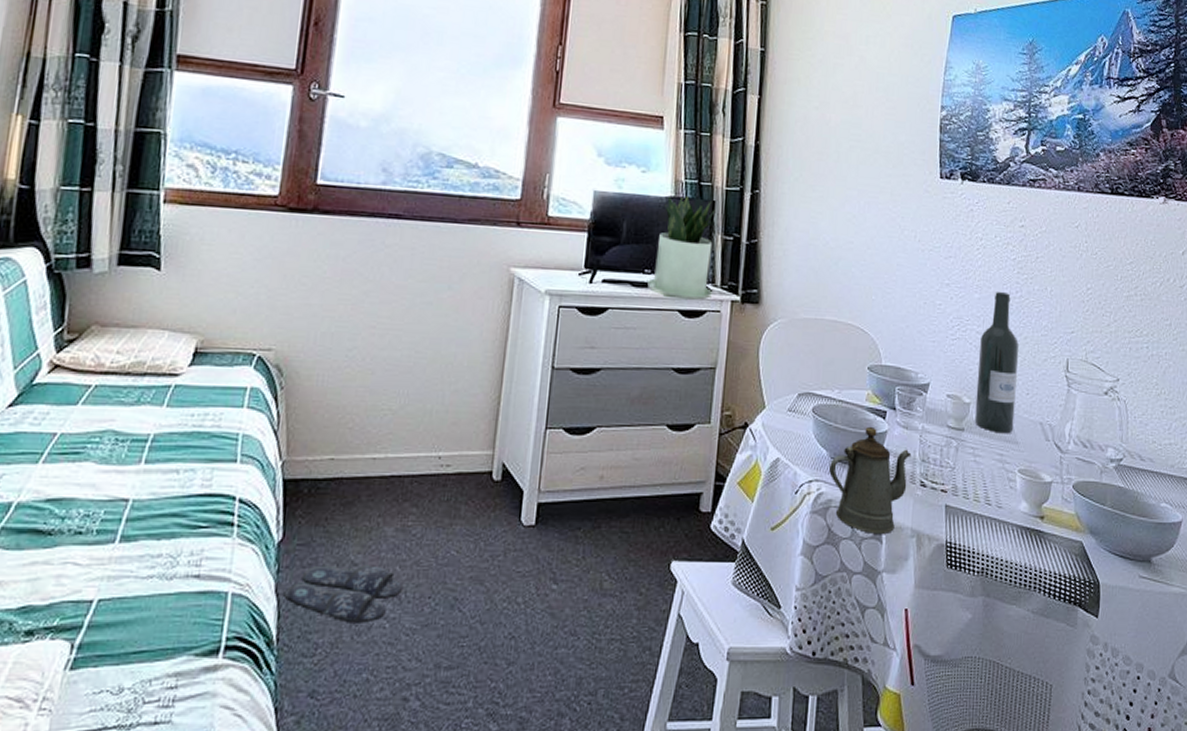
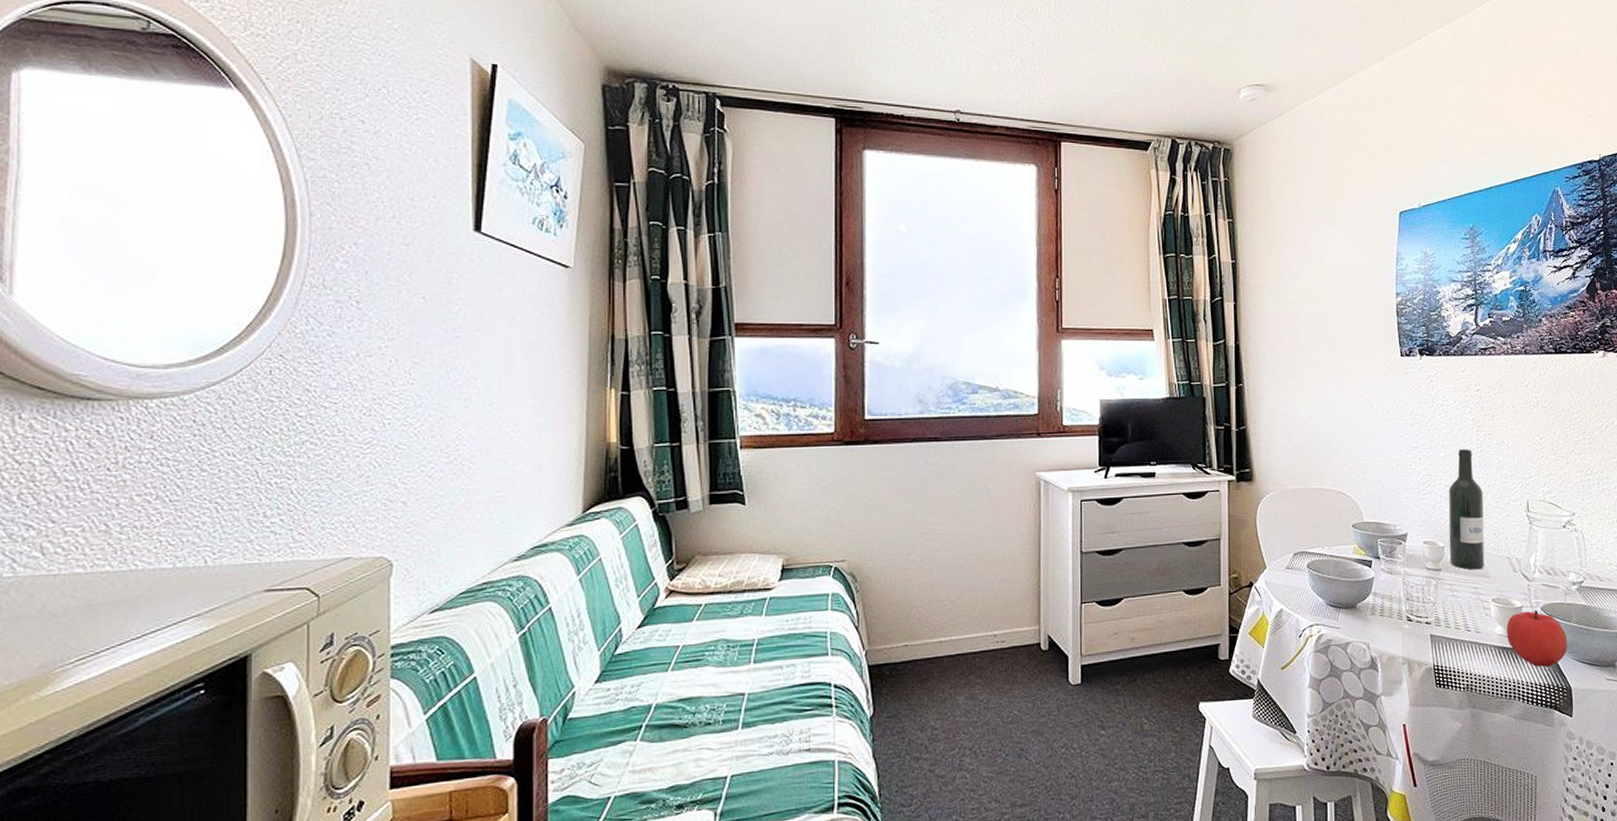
slippers: present [283,565,402,623] -> none [880,728,977,777]
planter: present [648,195,717,300] -> none [1154,395,1210,484]
coffee pot: present [829,426,912,534] -> none [1327,574,1397,665]
fruit: none [1031,487,1100,556] -> present [1506,609,1568,667]

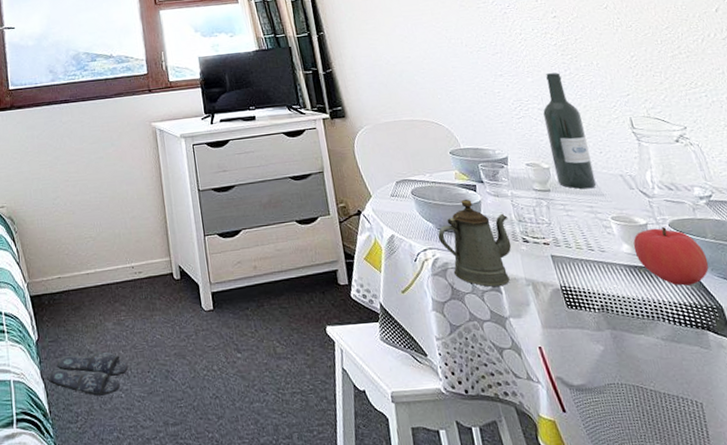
slippers: none [880,728,977,777] -> present [47,351,128,396]
coffee pot: none [1327,574,1397,665] -> present [438,199,512,287]

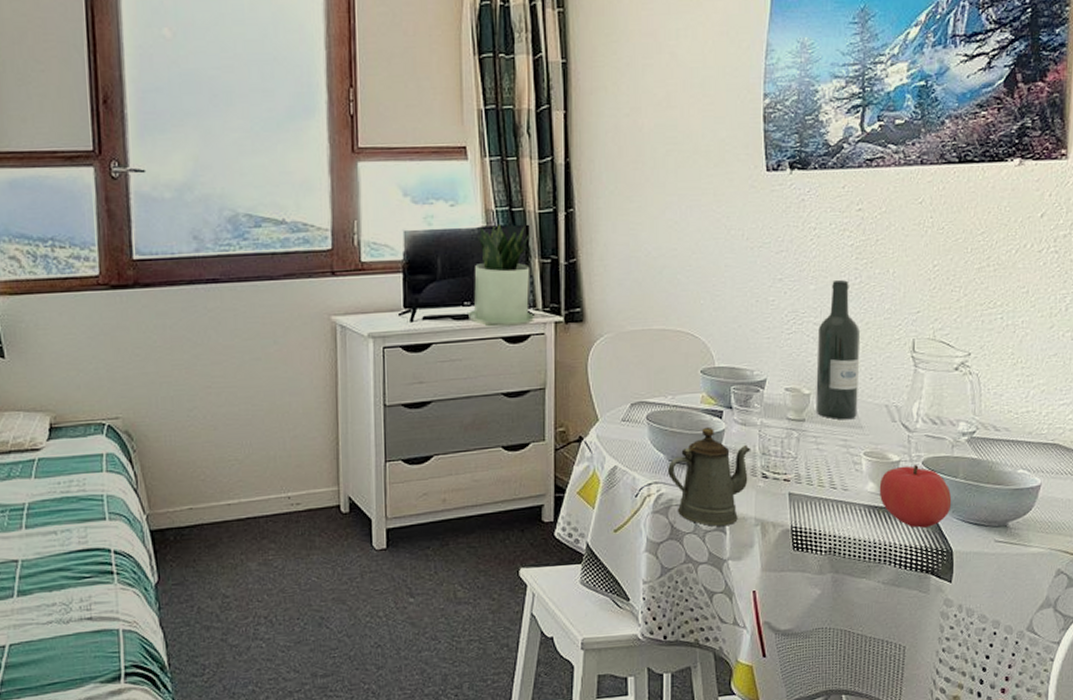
slippers: present [47,351,128,396] -> none [168,596,272,646]
planter: none [253,47,306,125] -> present [468,223,534,327]

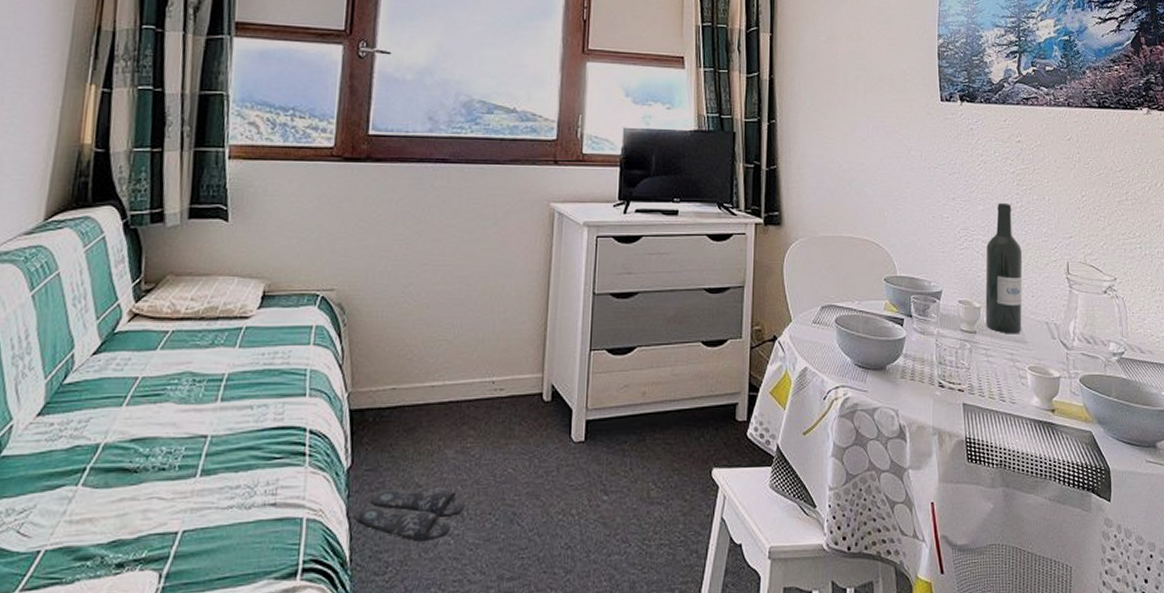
slippers: none [168,596,272,646] -> present [354,486,464,541]
planter: present [468,223,534,327] -> none [677,128,738,224]
coffee pot: present [668,426,751,526] -> none [854,333,929,433]
fruit: present [879,464,952,528] -> none [1043,381,1107,445]

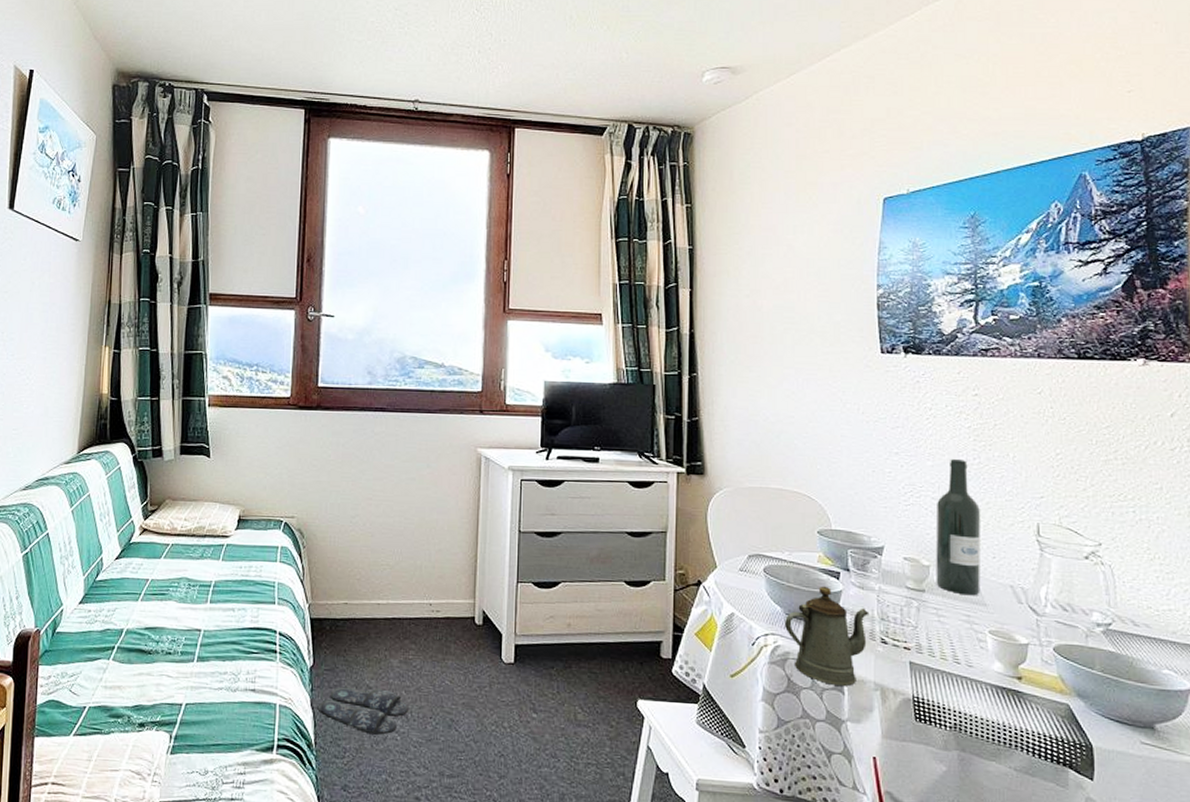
coffee pot: none [854,333,929,433] -> present [785,586,870,686]

